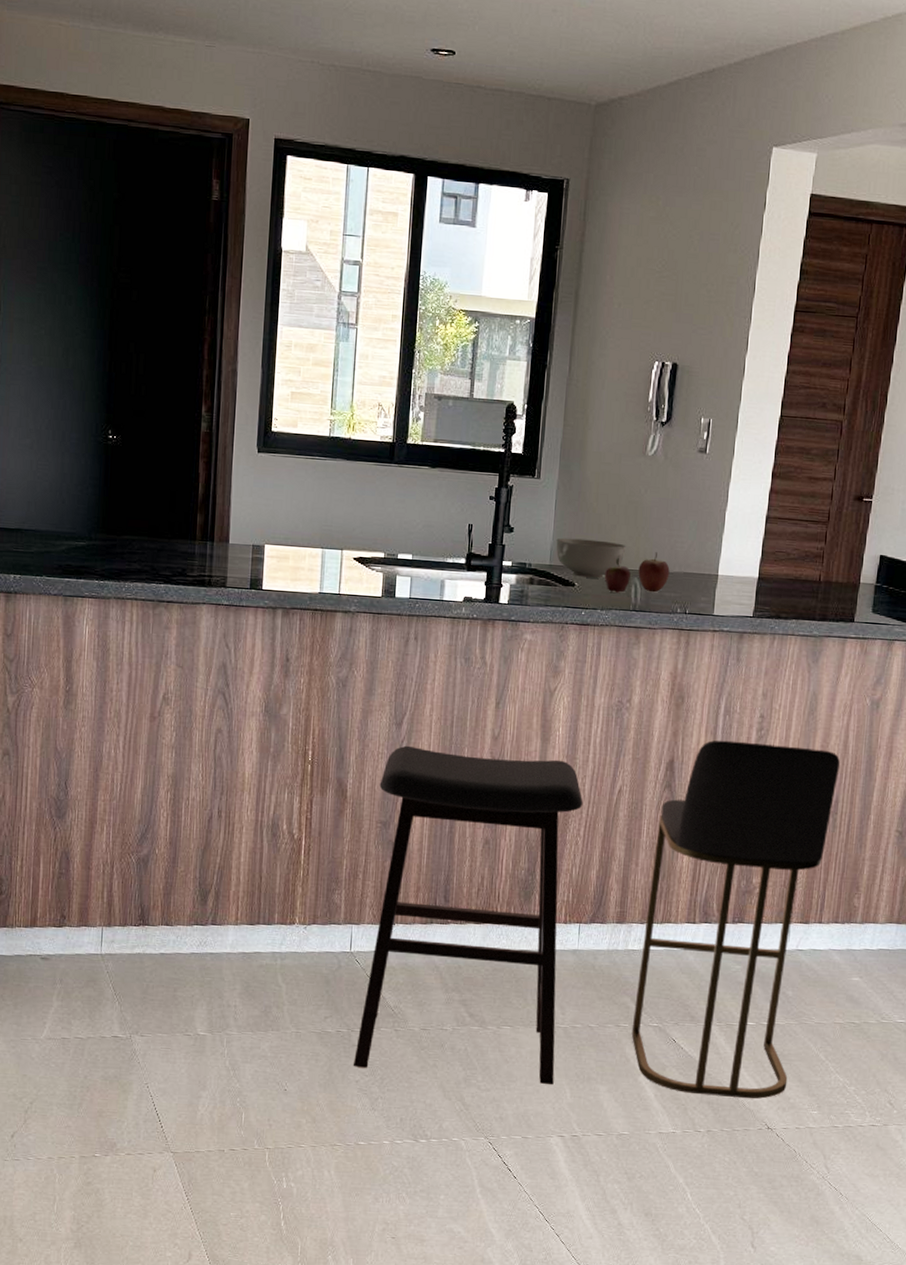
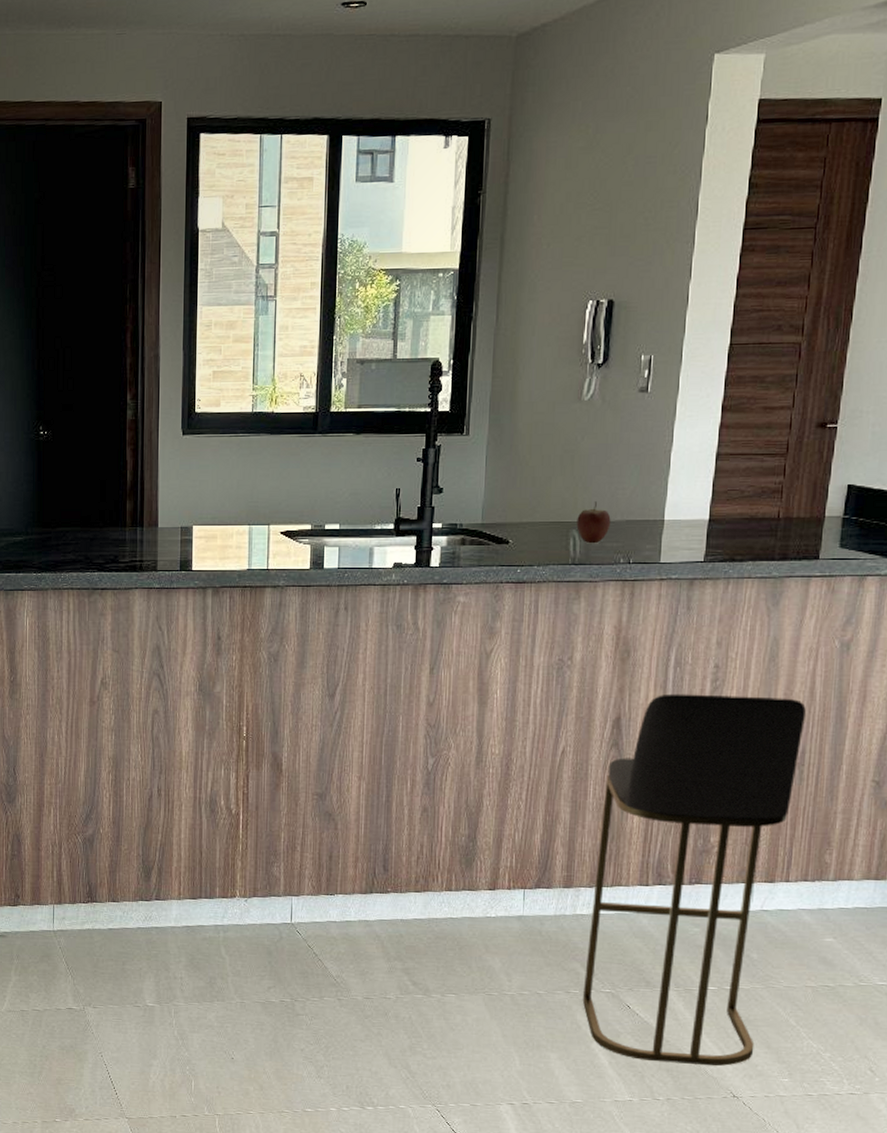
bar stool: present [353,745,583,1084] -> none [297,716,525,1052]
bowl: present [556,537,626,579] -> none [488,494,563,534]
fruit: present [604,554,631,593] -> none [540,507,569,547]

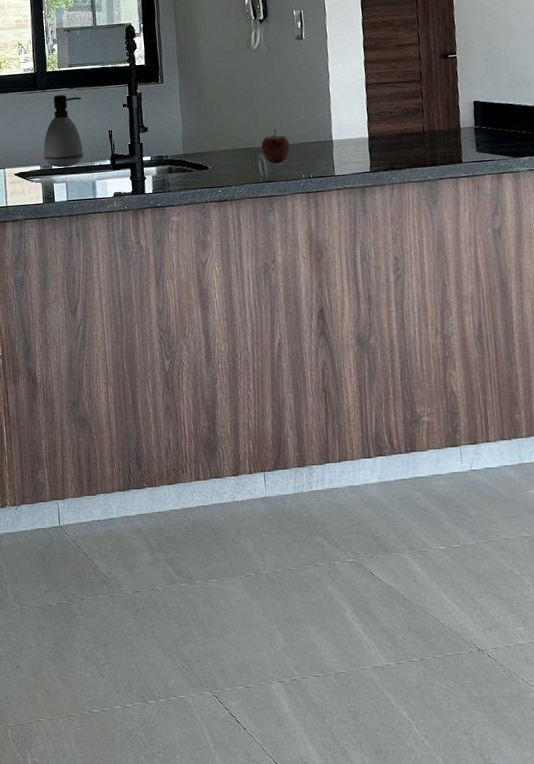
soap dispenser: none [316,440,369,529] -> present [43,94,83,168]
bar stool: present [582,693,807,1066] -> none [319,280,488,624]

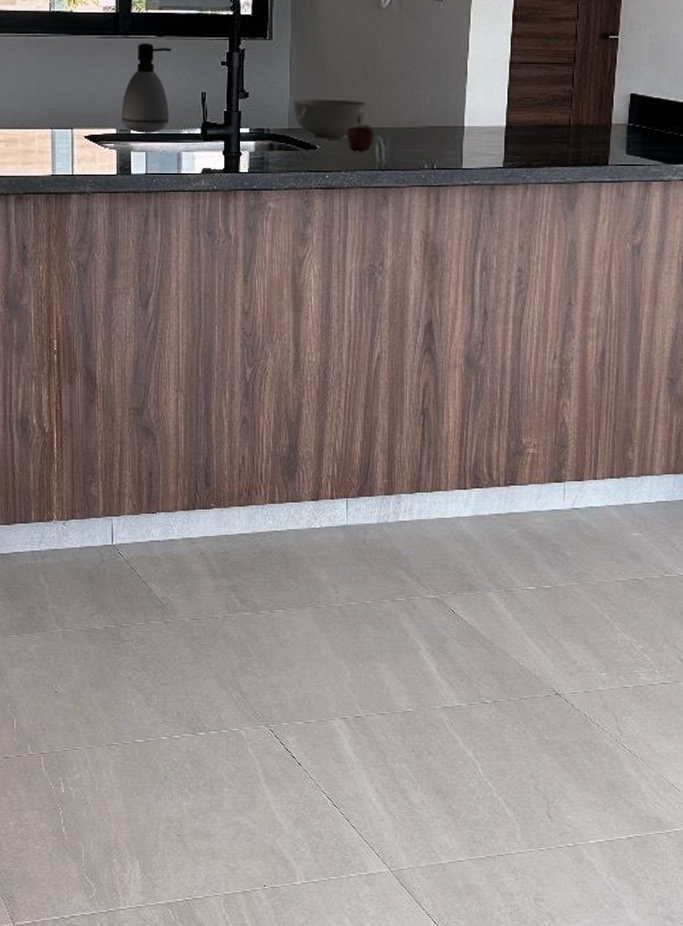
bowl: none [186,126,248,161] -> present [294,99,367,139]
fruit: none [232,136,256,169] -> present [346,113,373,152]
fruit: present [261,129,290,164] -> none [381,107,414,150]

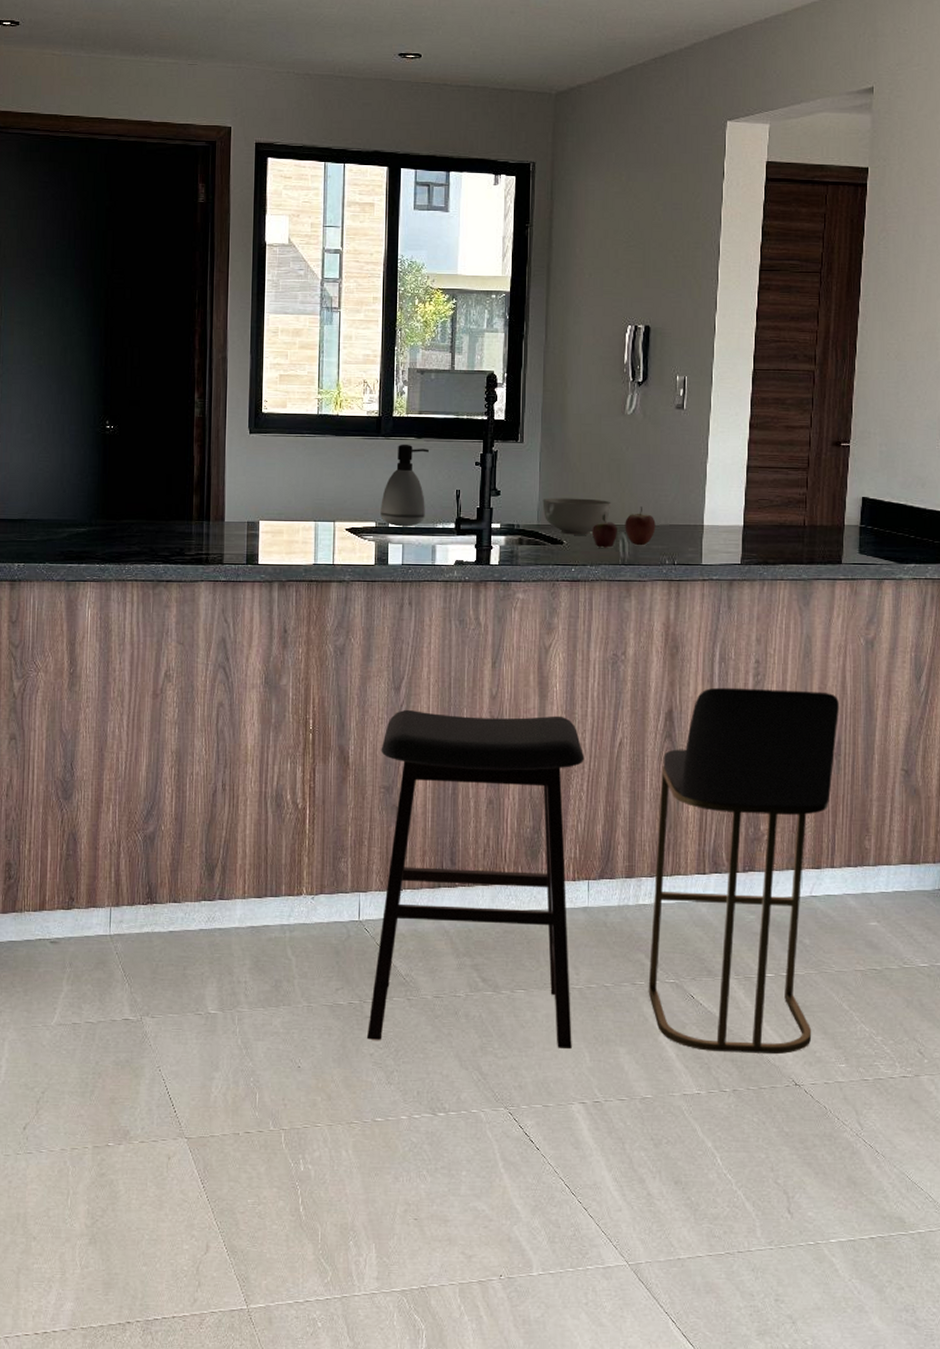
bar stool: none [123,327,342,666] -> present [366,709,585,1048]
fruit: none [381,107,414,150] -> present [625,507,656,546]
bar stool: none [408,297,605,666] -> present [648,687,840,1055]

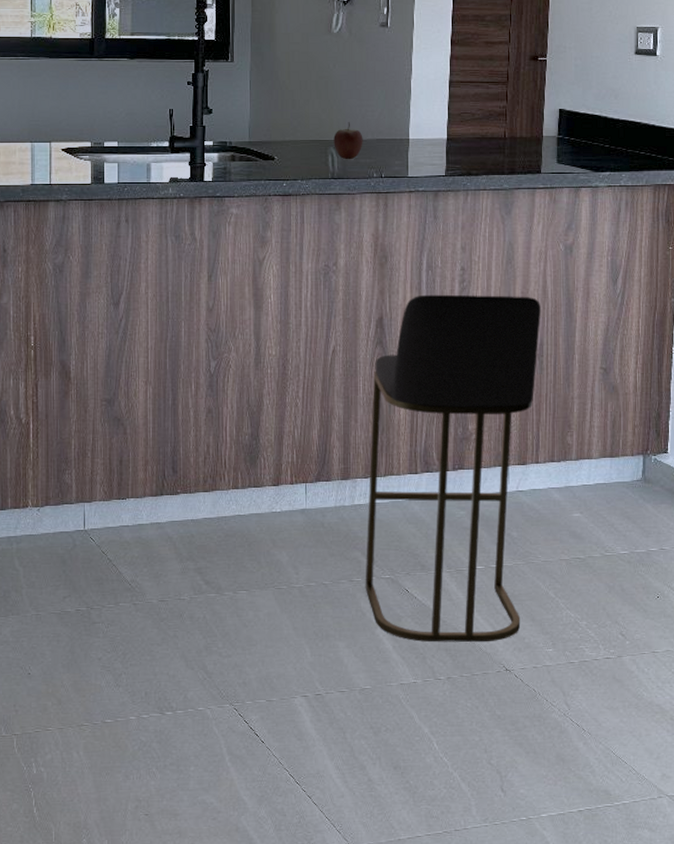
bar stool: present [366,709,585,1048] -> none [94,324,300,645]
soap dispenser: present [380,444,430,527] -> none [96,65,143,146]
bowl: present [542,498,611,535] -> none [253,115,320,151]
fruit: present [591,511,617,548] -> none [301,127,326,163]

